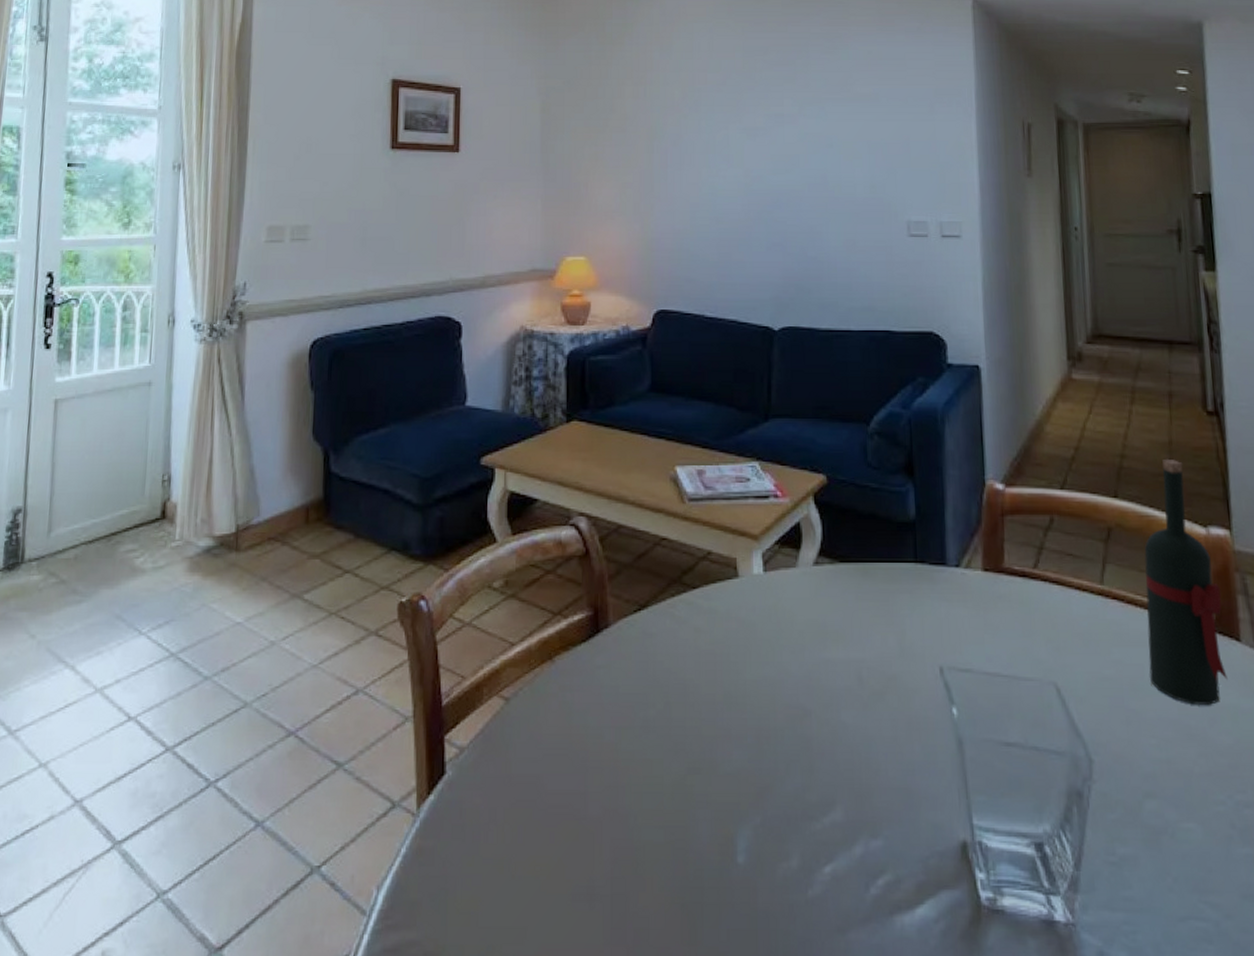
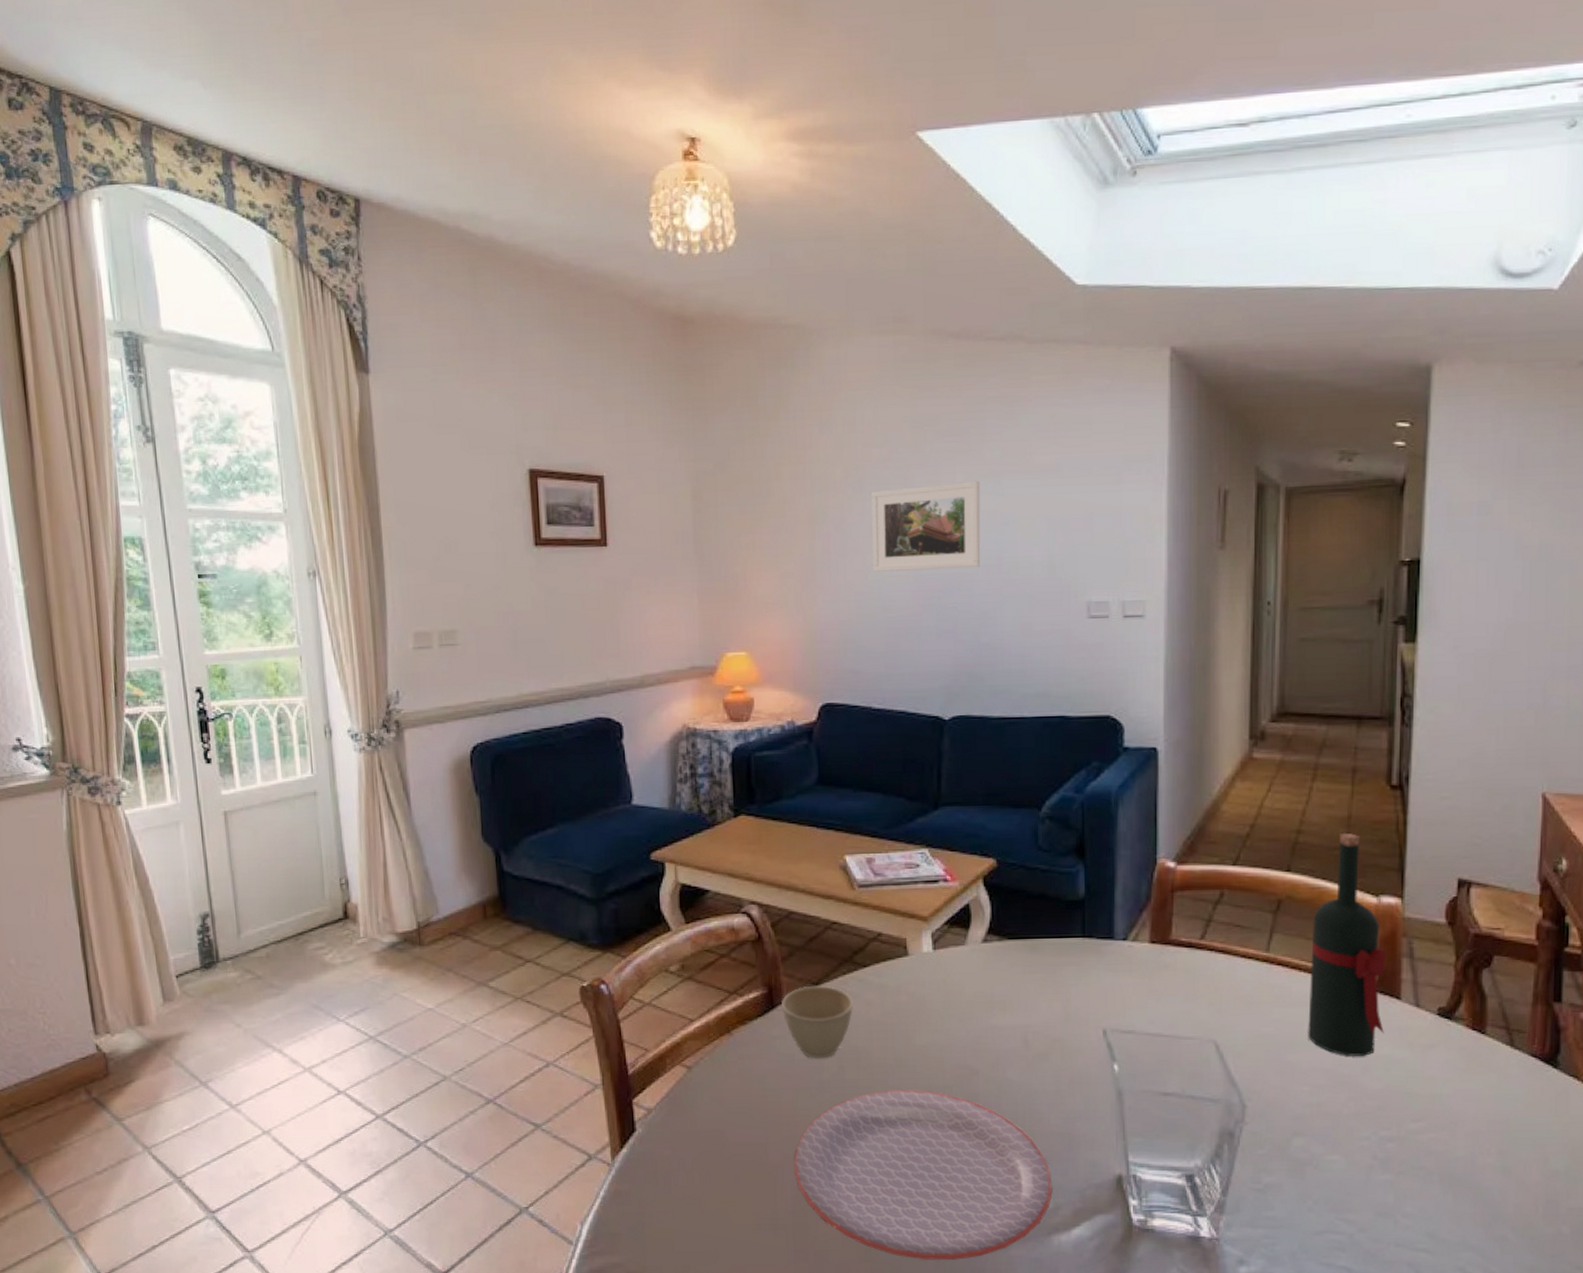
cup: none [607,608,682,693] -> present [782,985,854,1059]
plate: none [615,732,893,946] -> present [794,1090,1053,1261]
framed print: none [706,106,807,186] -> present [872,480,981,572]

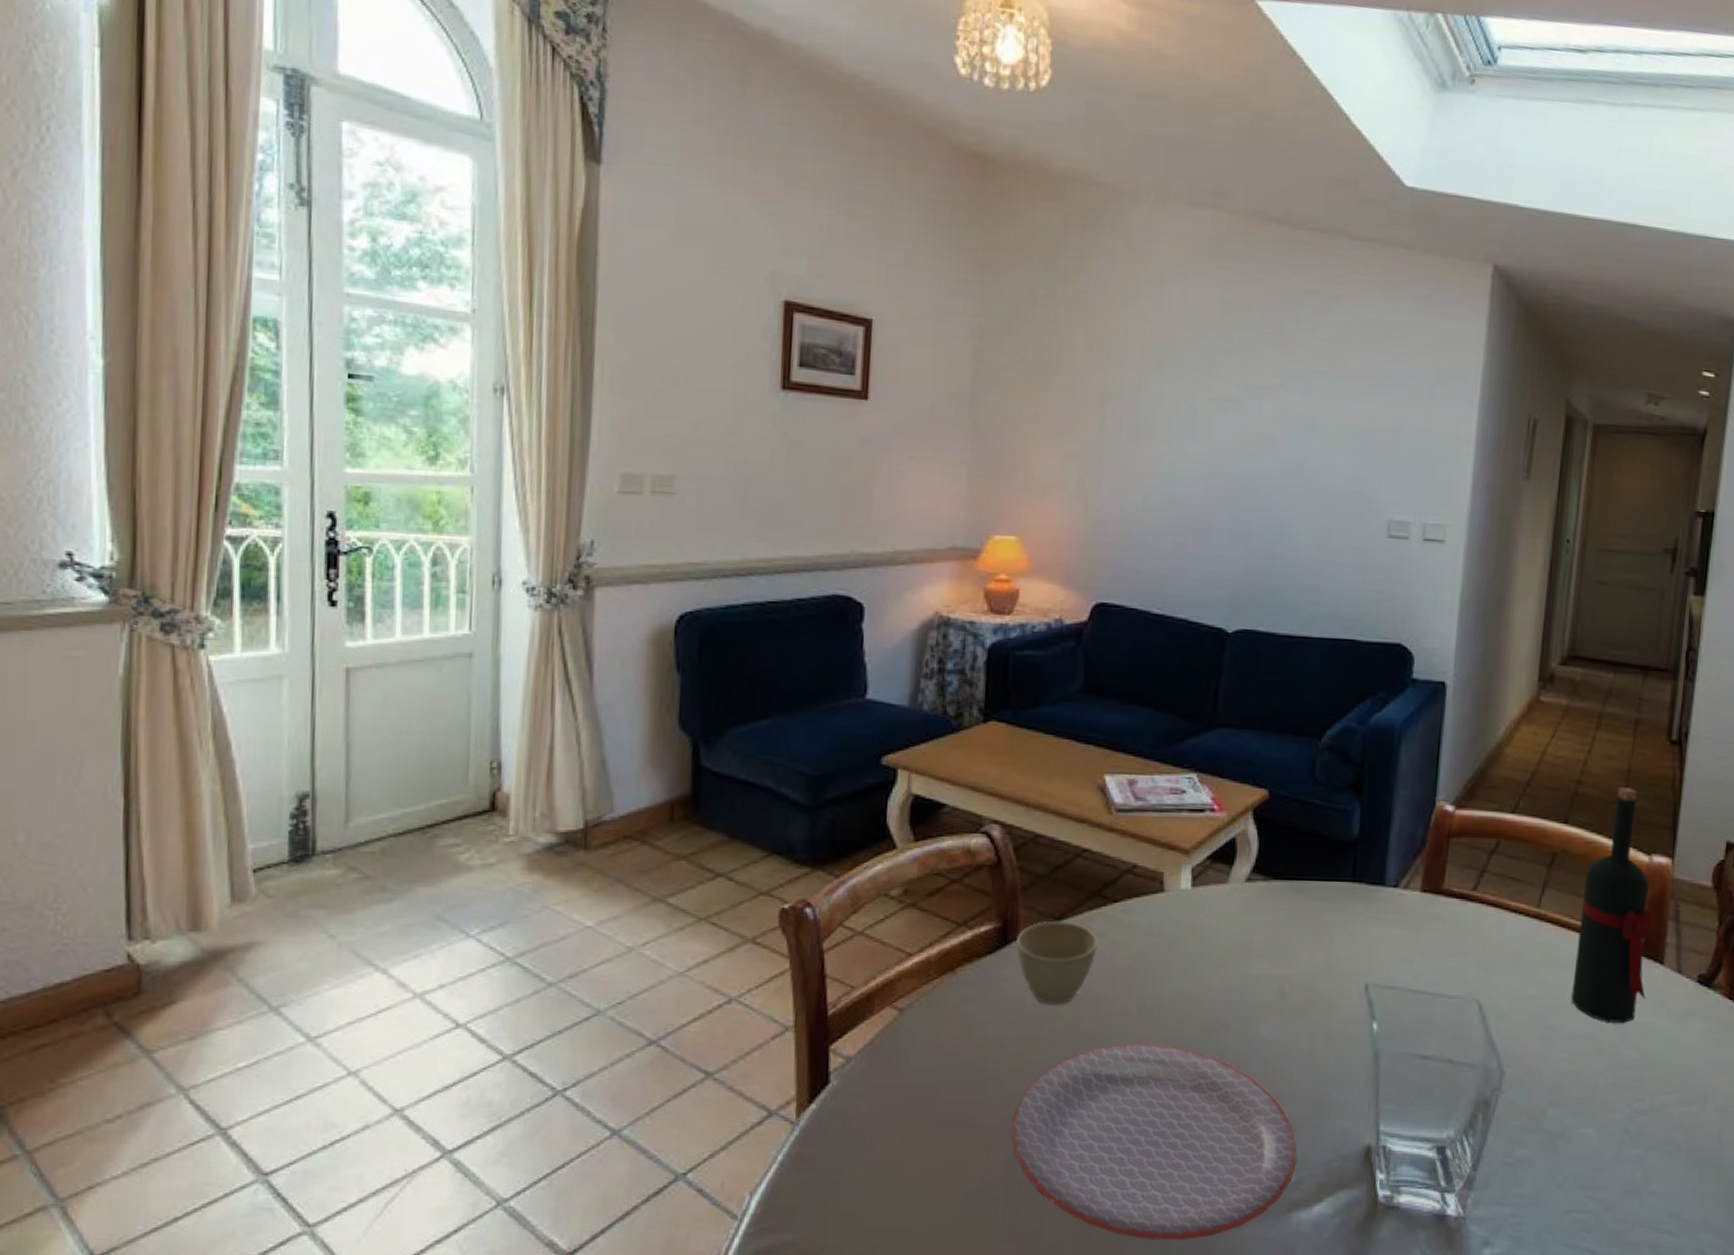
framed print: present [872,480,981,572] -> none [1165,375,1288,471]

